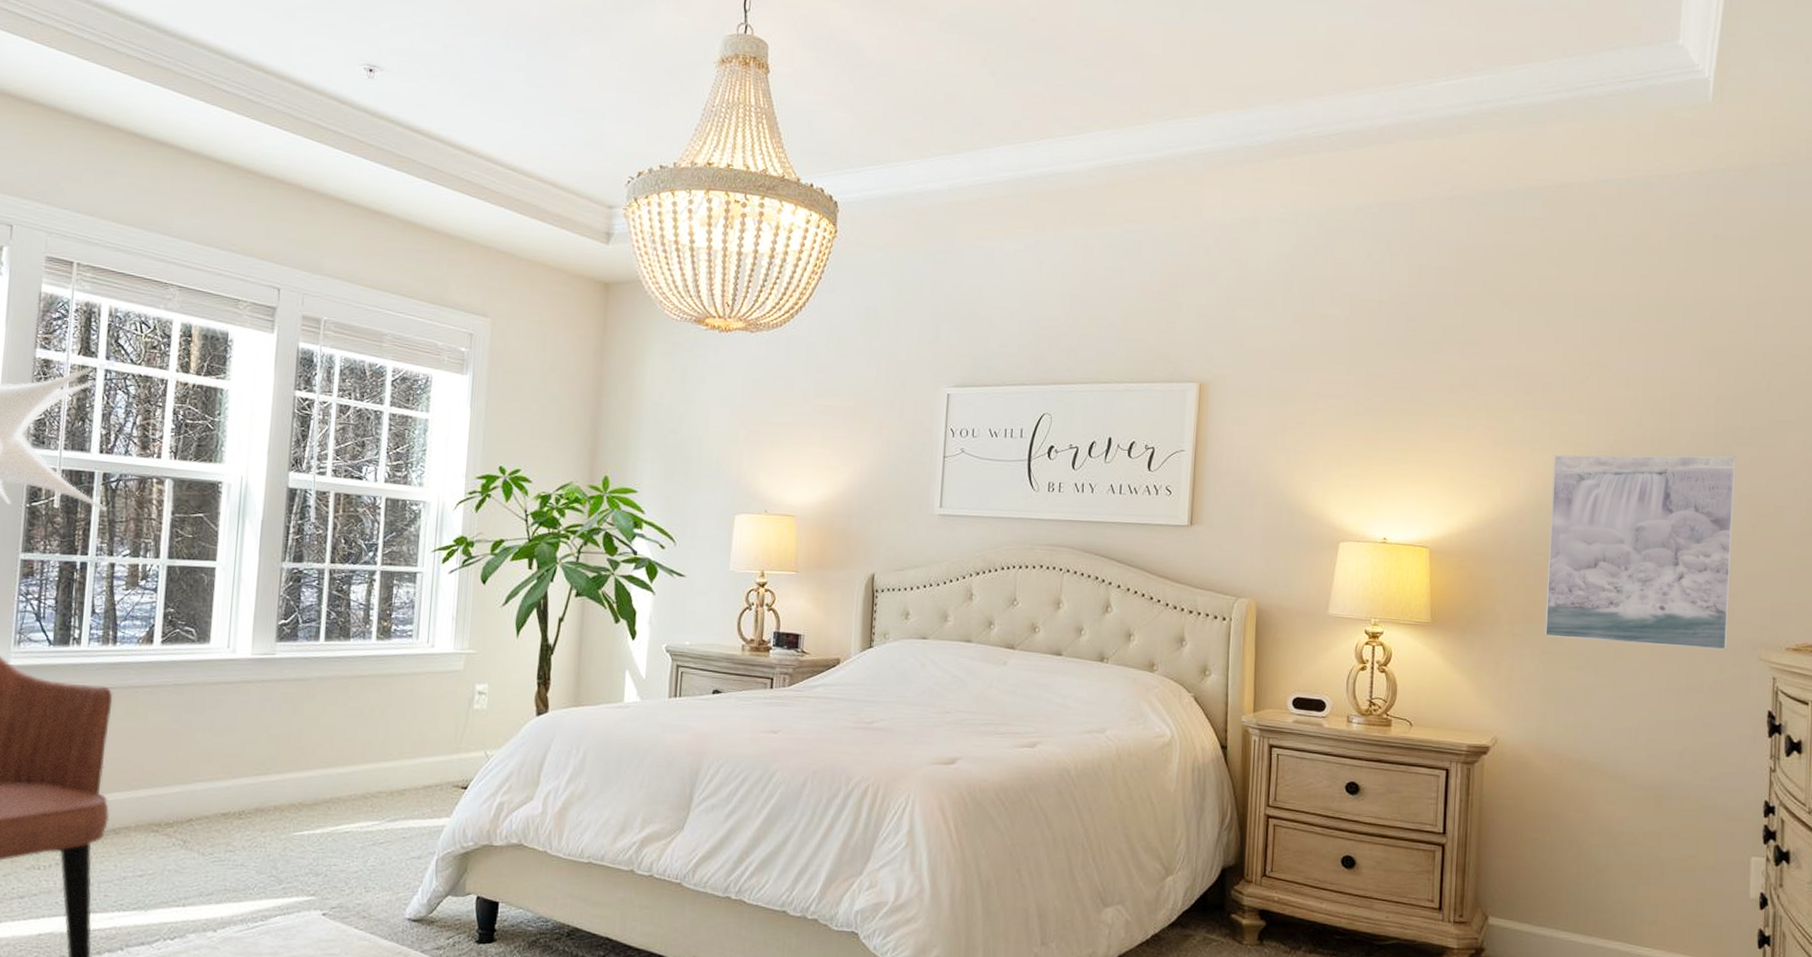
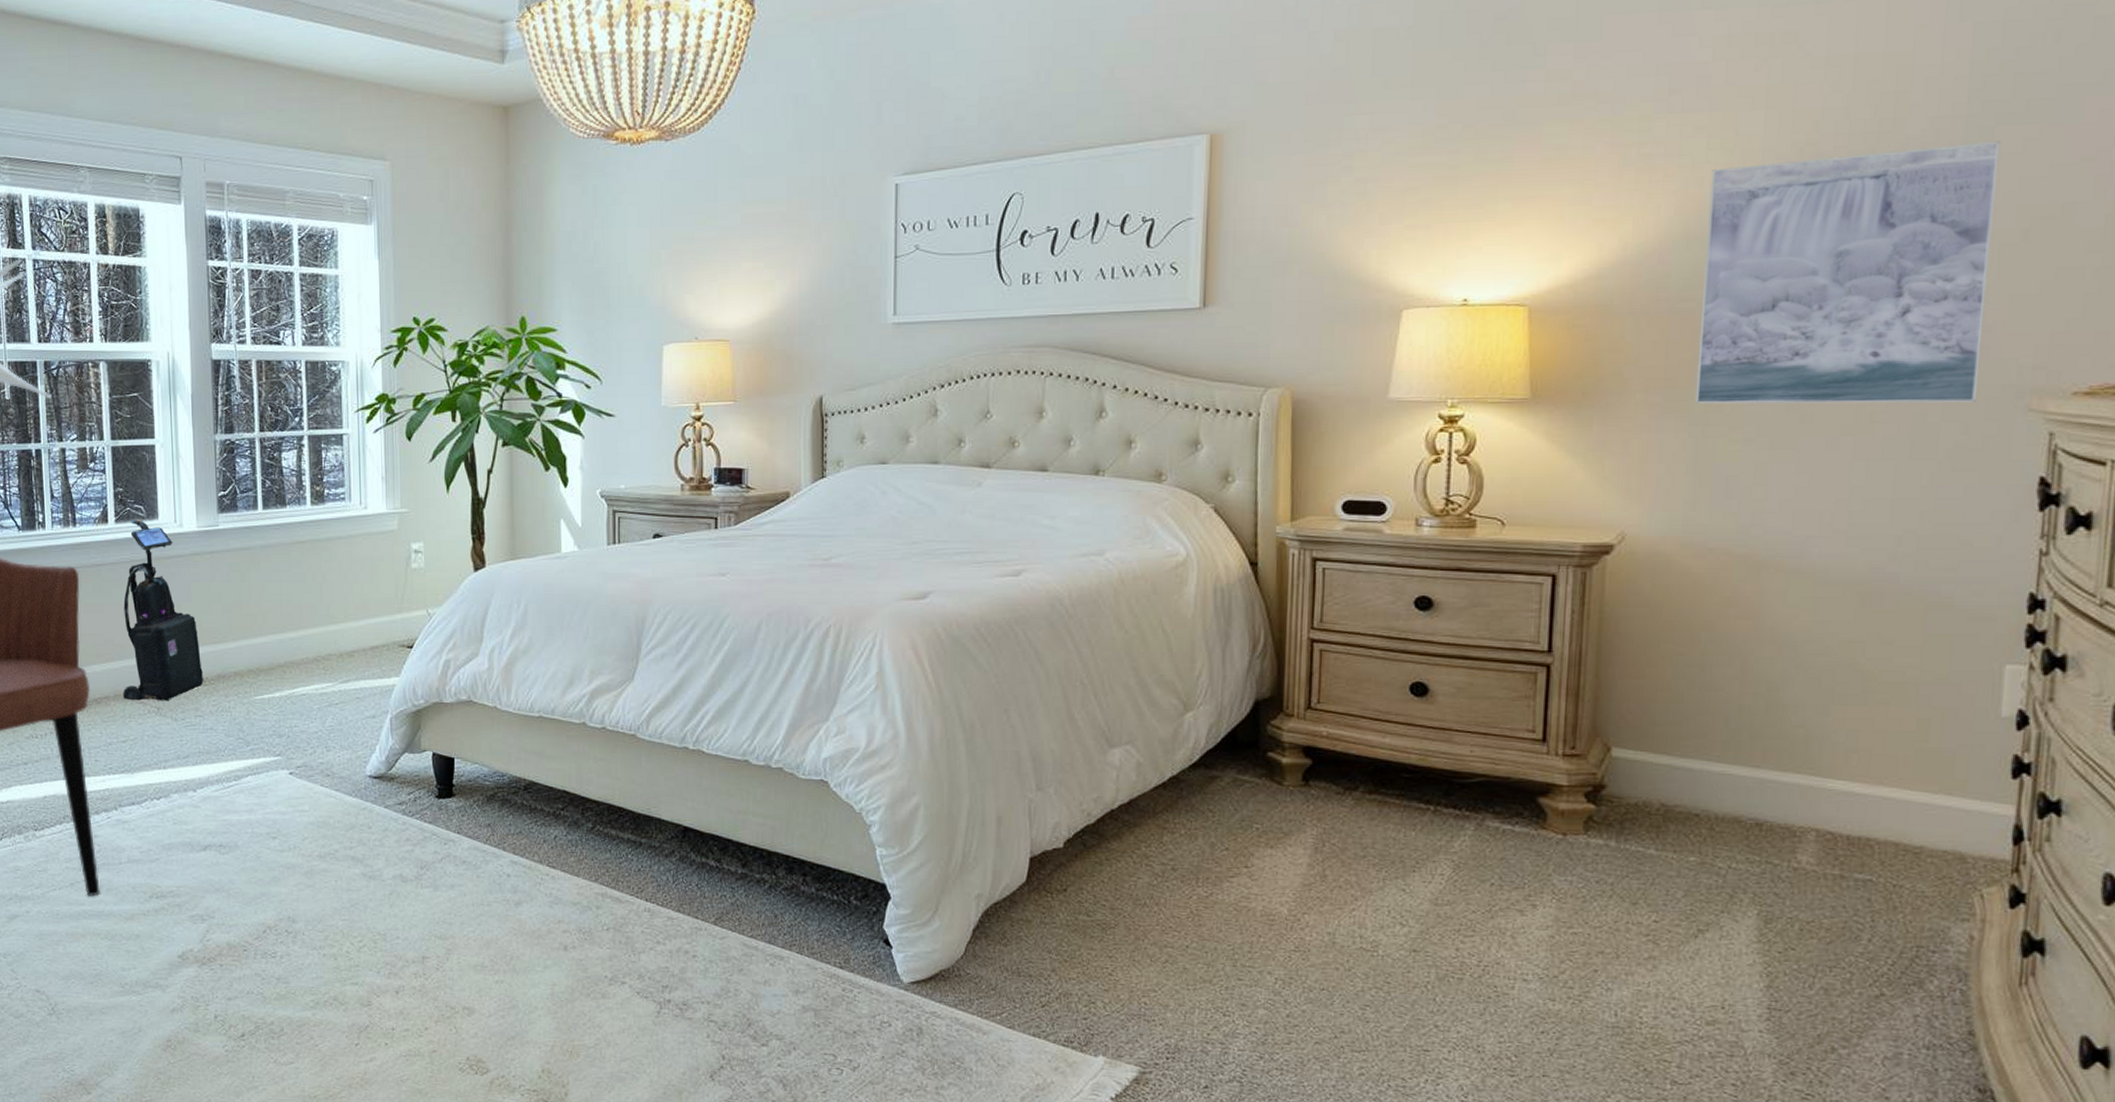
vacuum cleaner: none [145,641,240,834] -> present [123,518,203,701]

